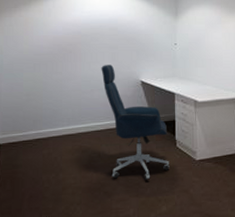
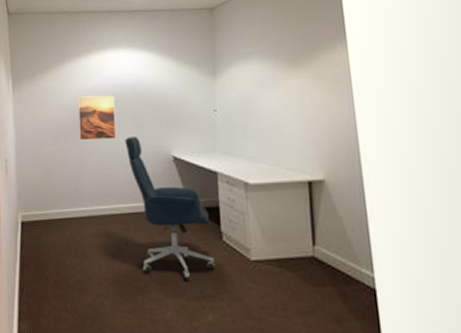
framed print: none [59,28,94,68] -> present [77,95,117,141]

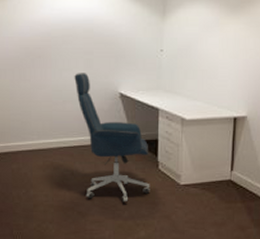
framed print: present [77,95,117,141] -> none [26,28,66,75]

